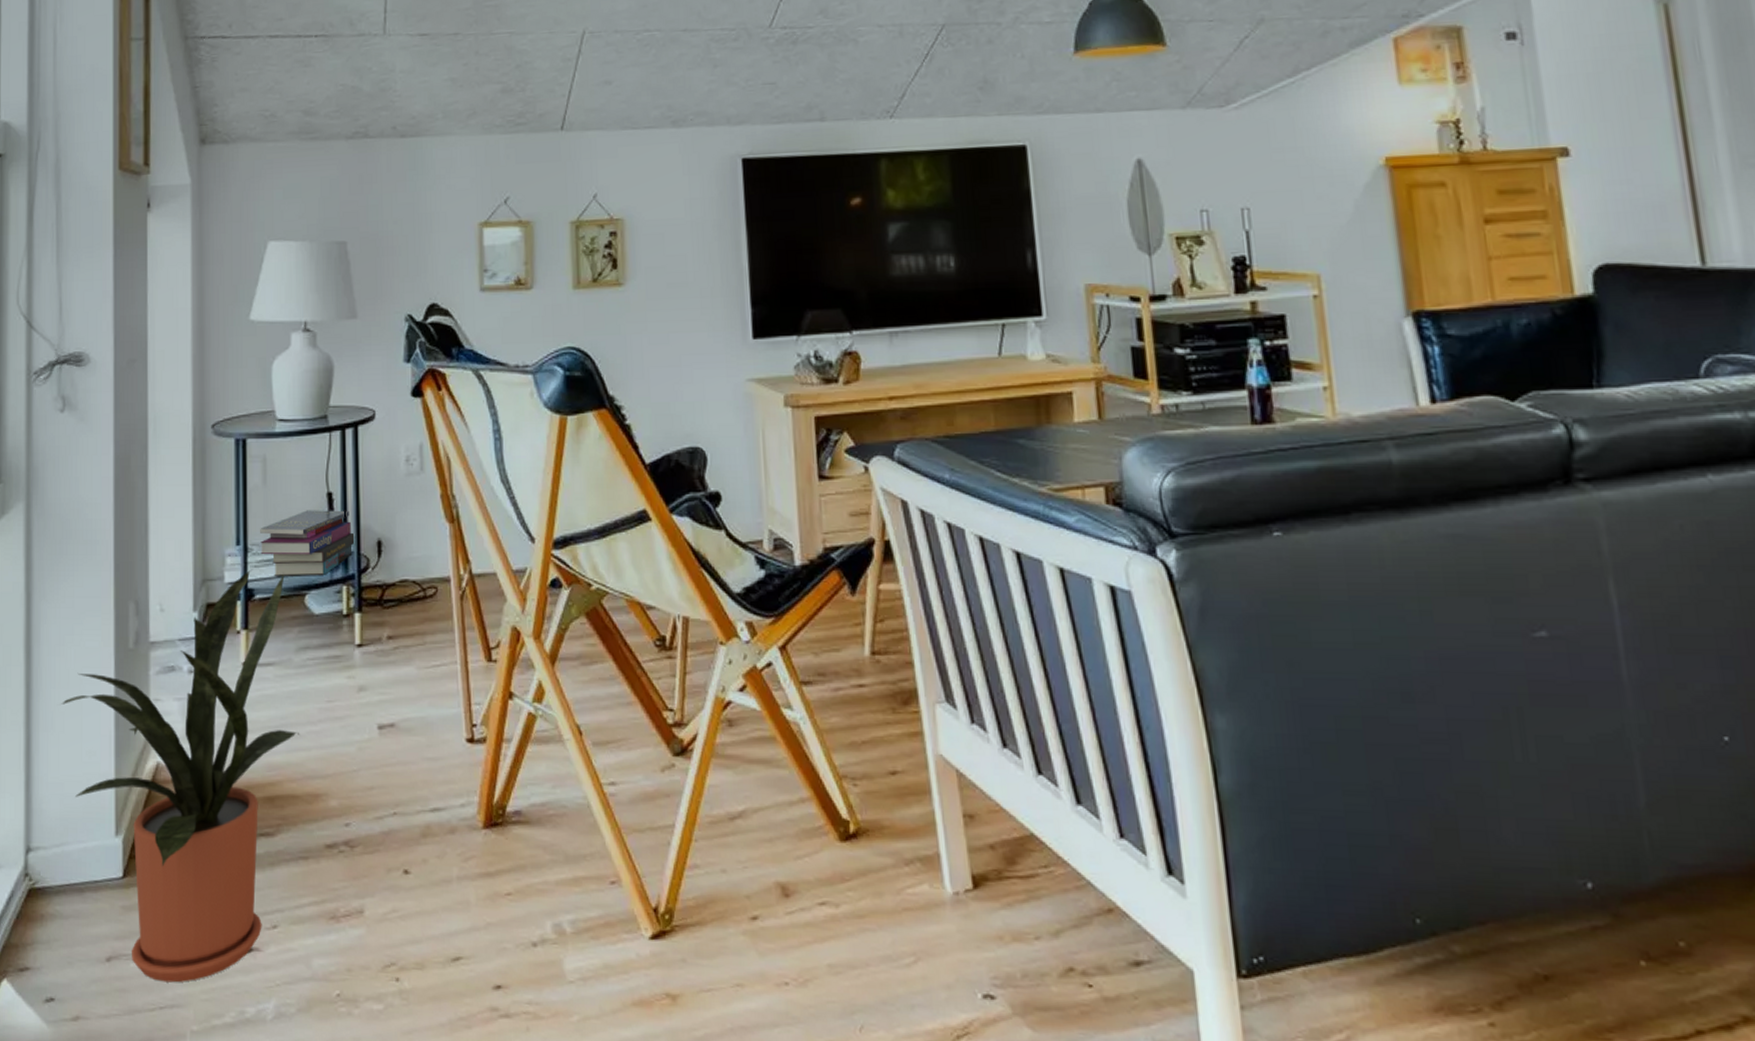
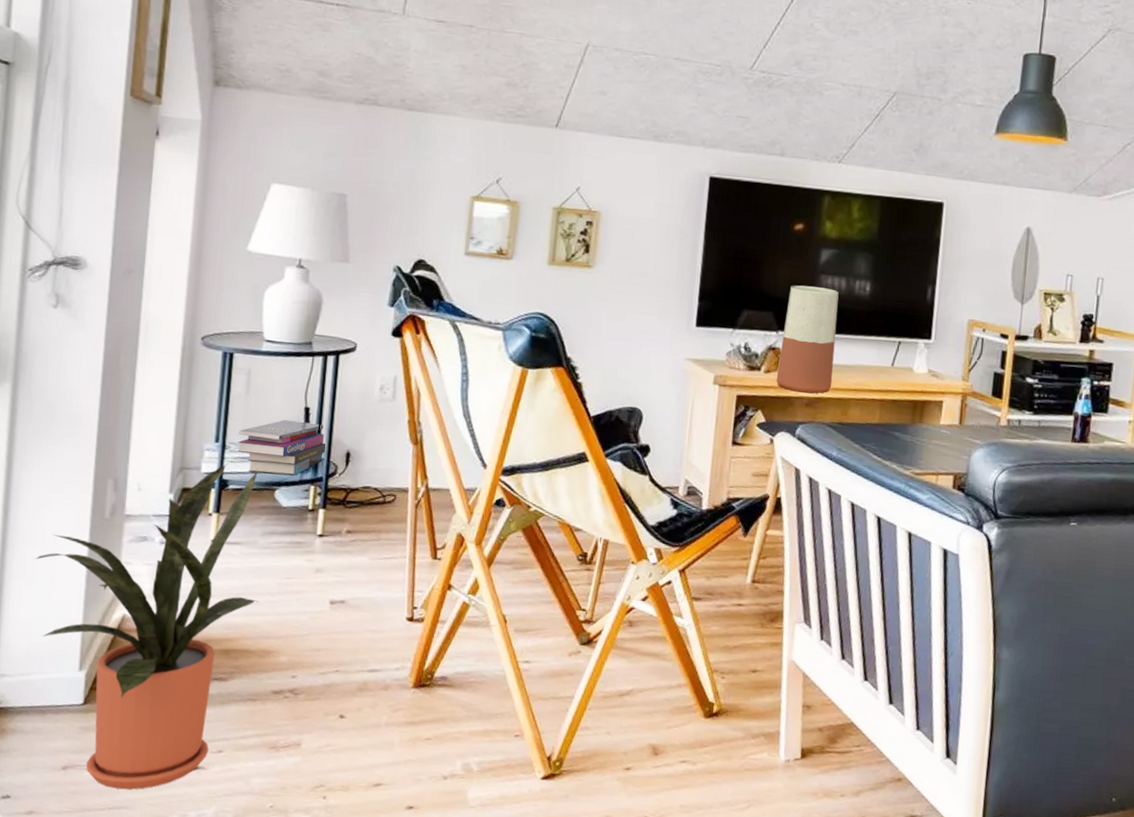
vase: none [857,270,928,403] -> present [776,285,839,394]

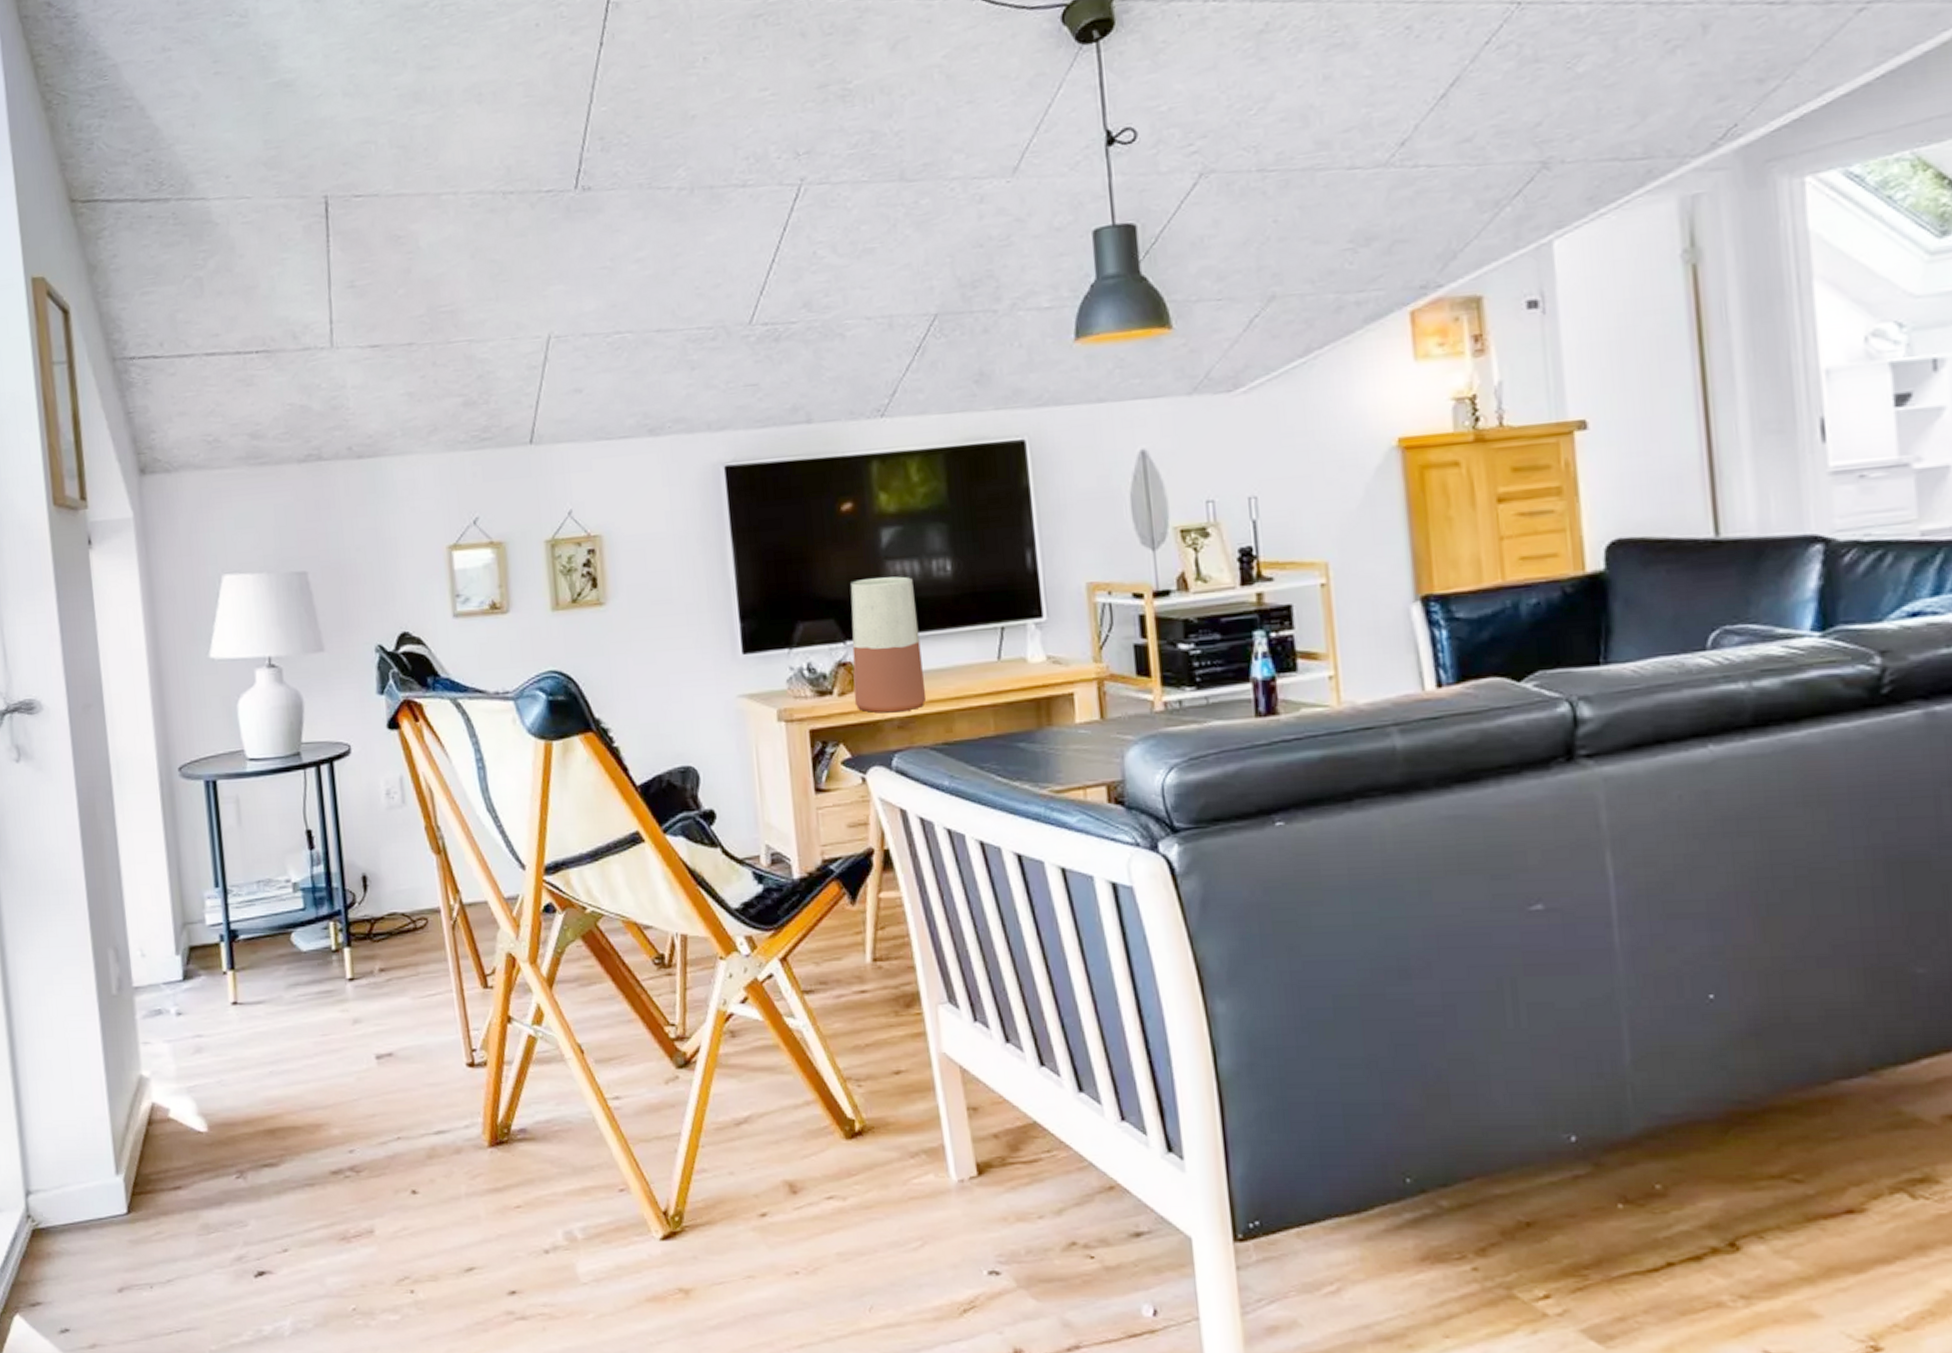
house plant: present [35,463,259,790] -> none [47,910,297,1308]
books: present [237,420,326,475] -> none [238,847,339,916]

